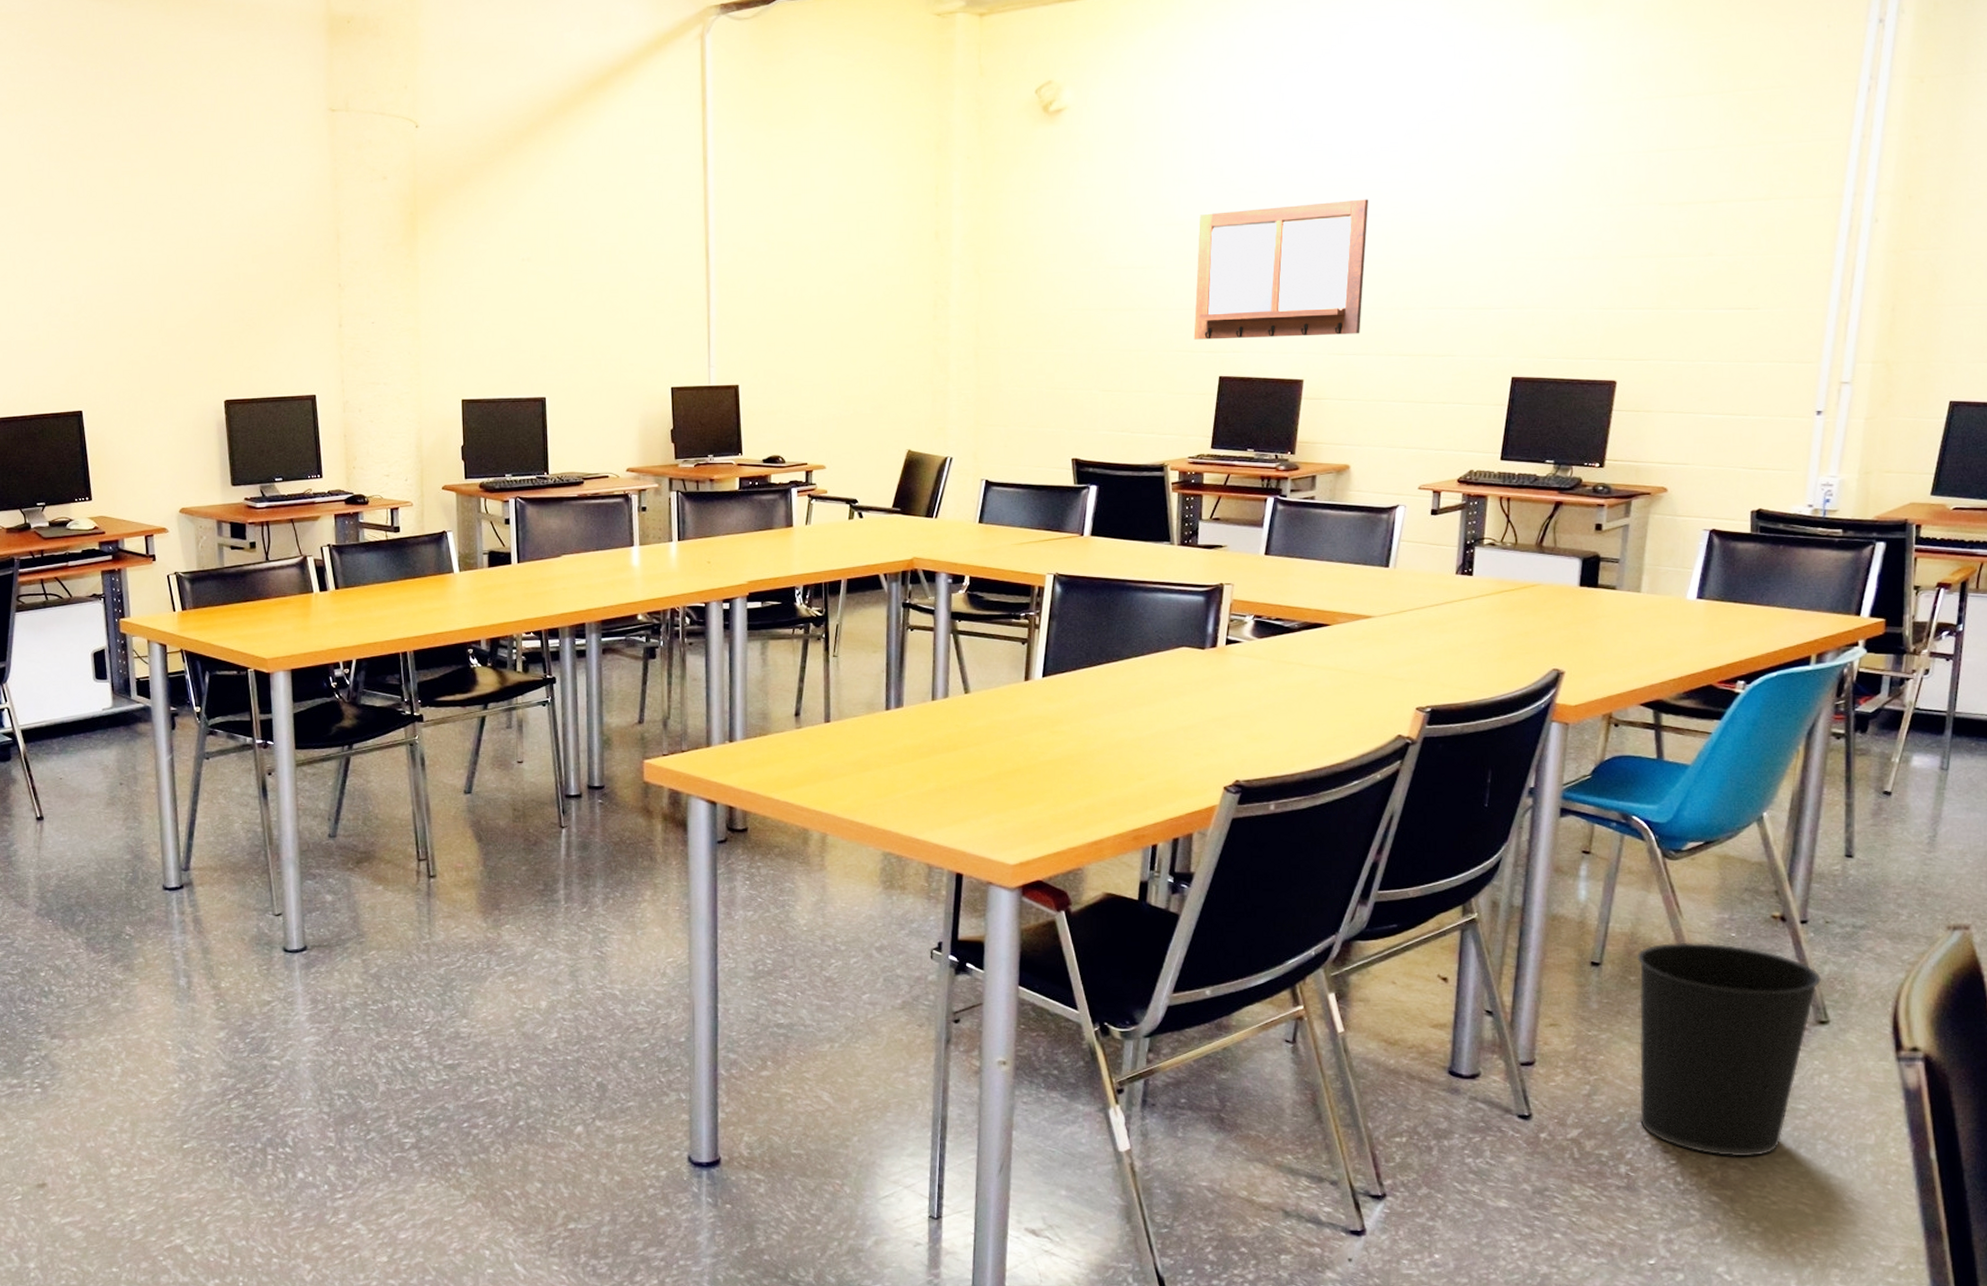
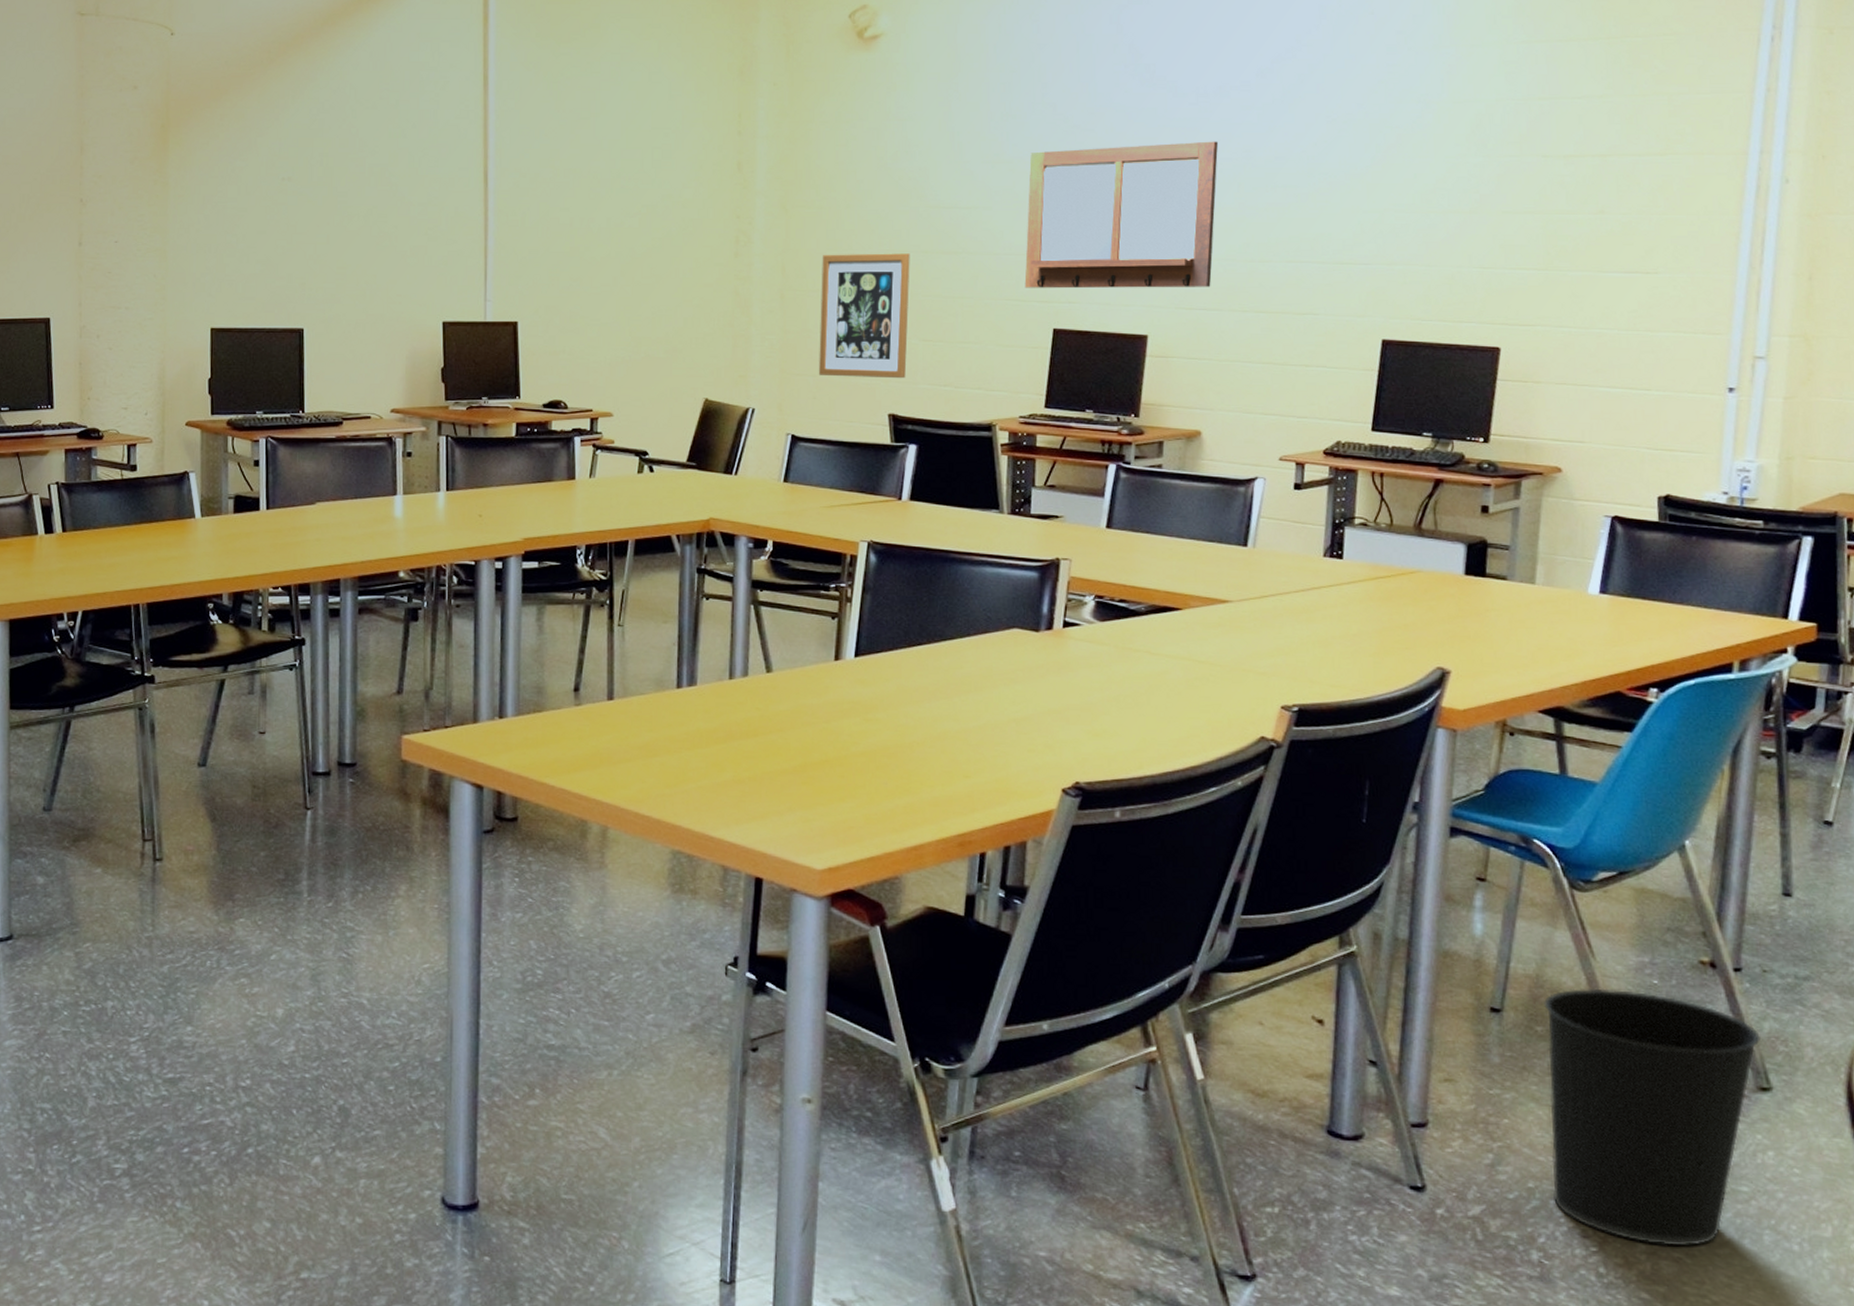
wall art: none [1009,311,1091,426] -> present [818,253,910,379]

